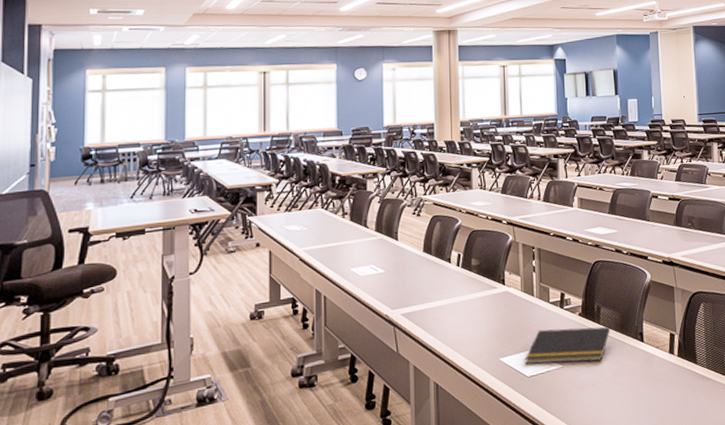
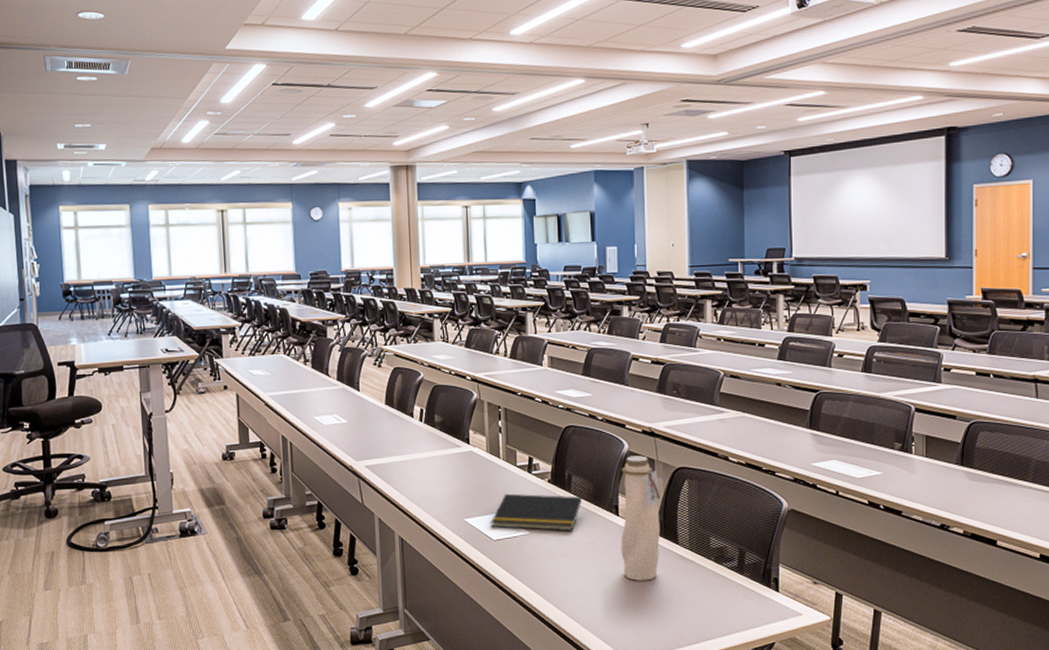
water bottle: none [645,284,681,403] -> present [621,455,661,581]

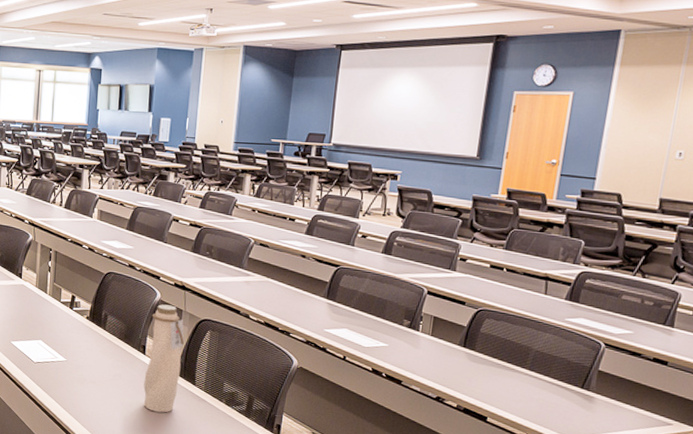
notepad: present [491,493,582,531] -> none [33,324,114,363]

